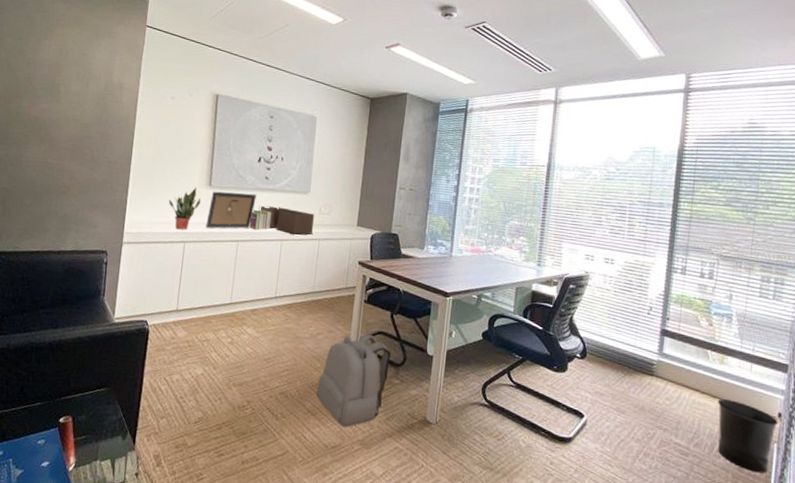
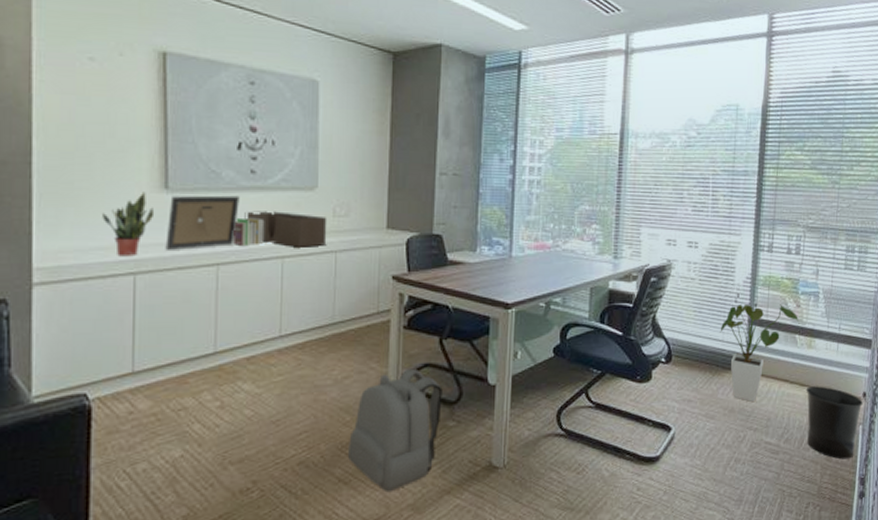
house plant: none [632,317,711,405] -> present [720,304,798,403]

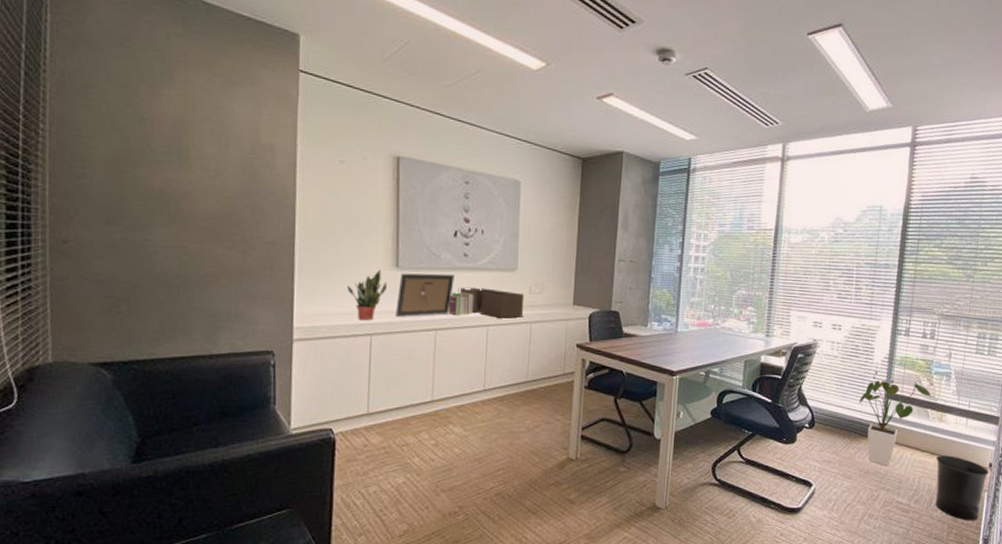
backpack: present [347,368,443,493] -> none [535,422,616,523]

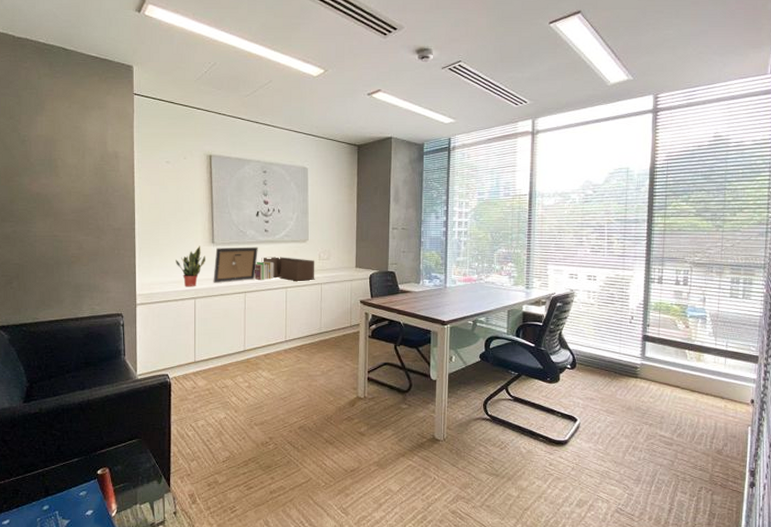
house plant: present [858,381,931,467] -> none [617,325,688,403]
waste bin: present [935,455,989,521] -> none [696,392,751,454]

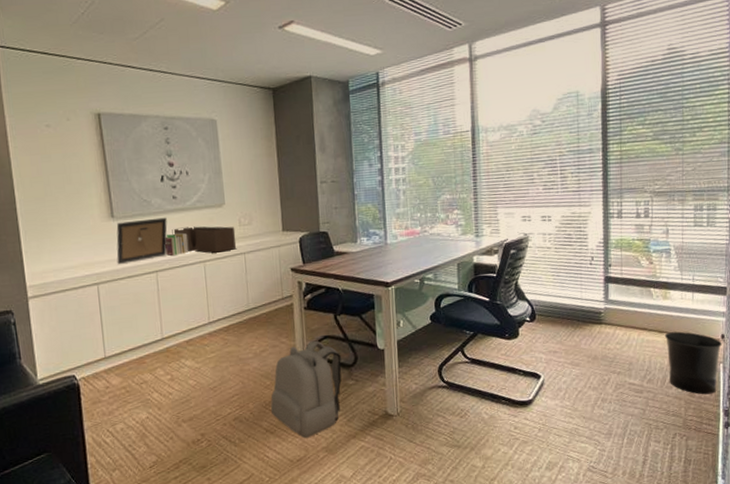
potted plant: present [176,245,206,287] -> none [70,222,107,272]
backpack: none [331,366,397,452] -> present [270,340,342,439]
waste bin: none [696,392,751,454] -> present [664,331,722,395]

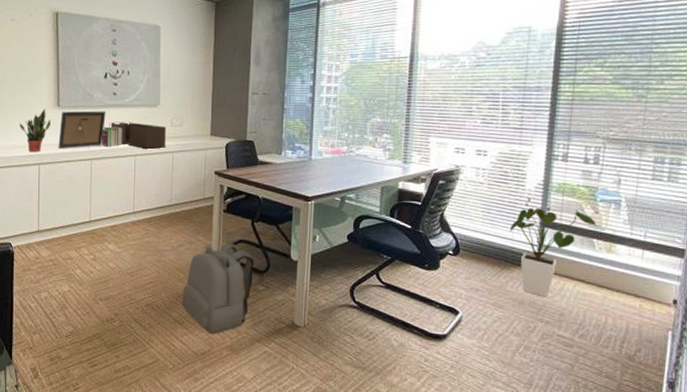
potted plant: none [70,222,107,272] -> present [20,108,51,153]
house plant: none [578,263,652,350] -> present [509,208,597,298]
waste bin: present [664,331,722,395] -> none [604,288,673,362]

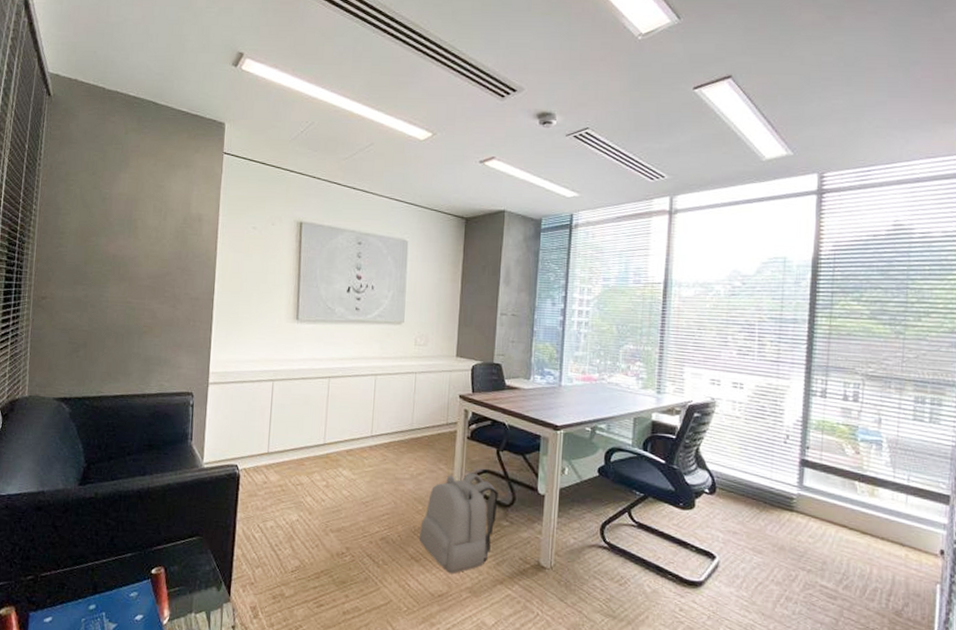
potted plant: present [20,108,51,153] -> none [255,321,289,368]
picture frame: present [58,111,106,150] -> none [294,325,347,366]
books: present [102,126,122,148] -> none [341,343,363,365]
desk organizer: present [109,122,167,150] -> none [350,338,410,369]
house plant: present [509,208,597,298] -> none [767,446,858,544]

